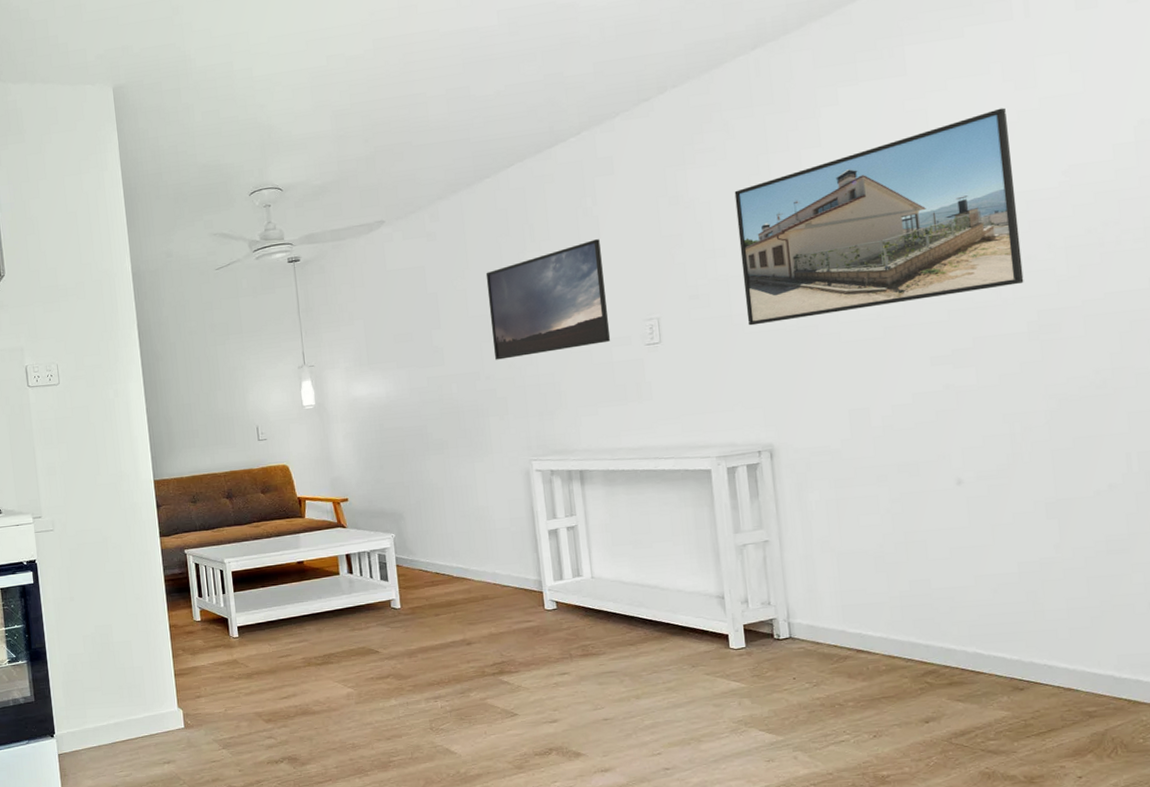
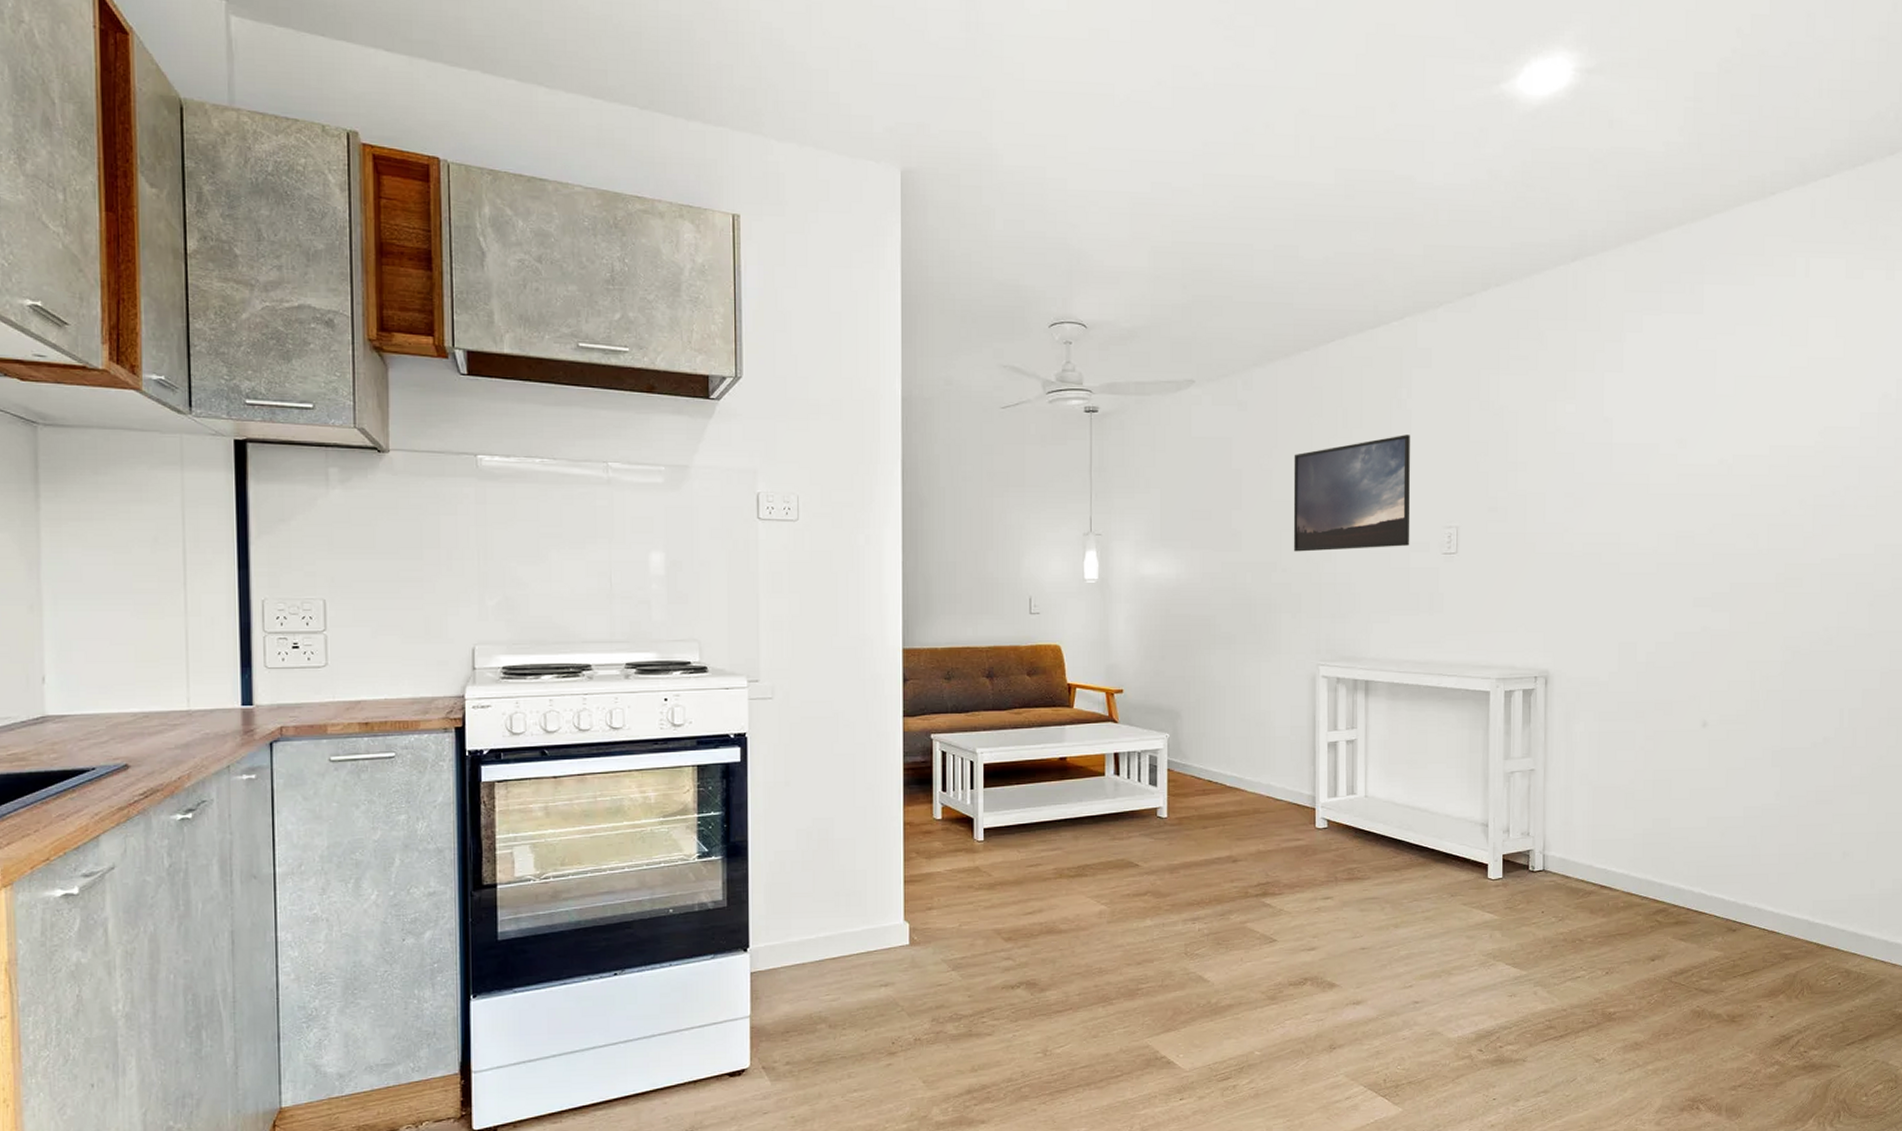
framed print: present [734,107,1024,326] -> none [1539,361,1780,546]

